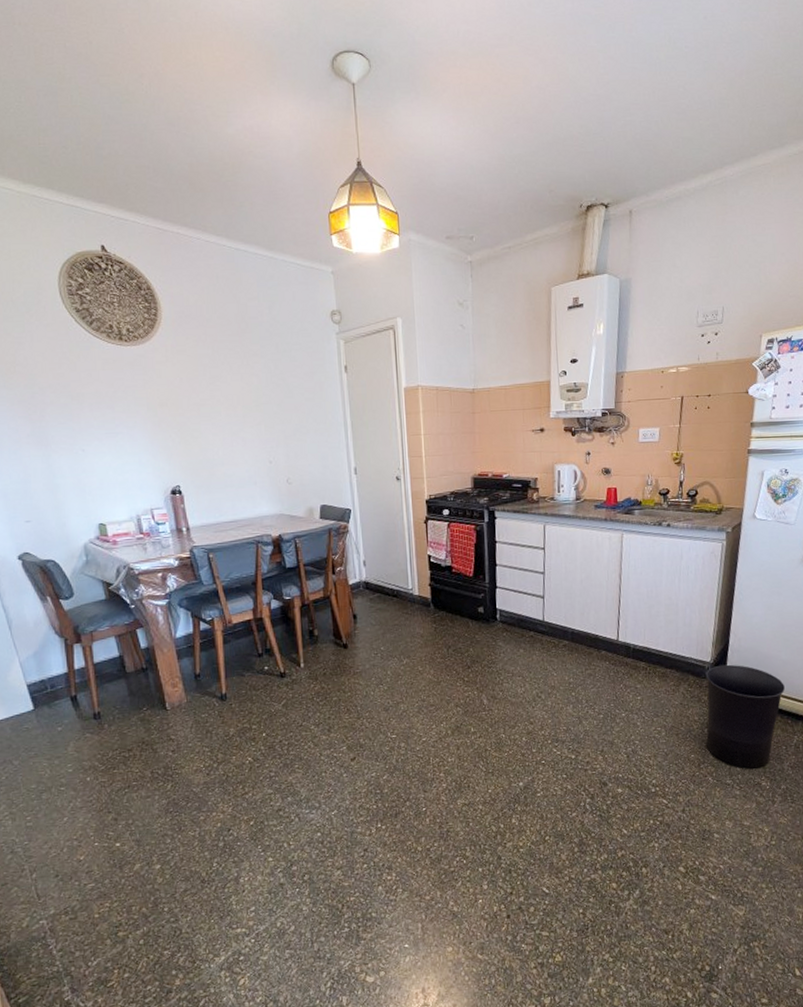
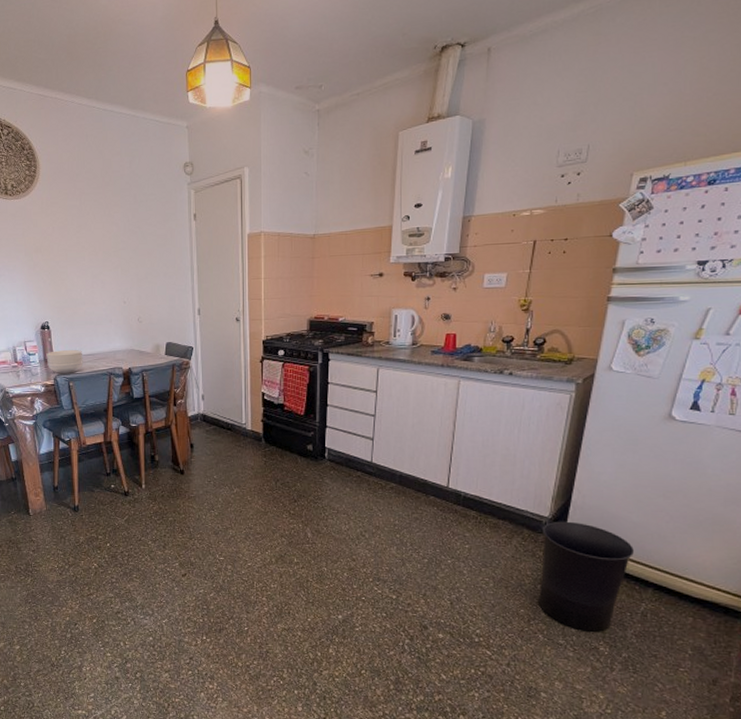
bowl: none [179,516,225,545] -> present [46,349,83,375]

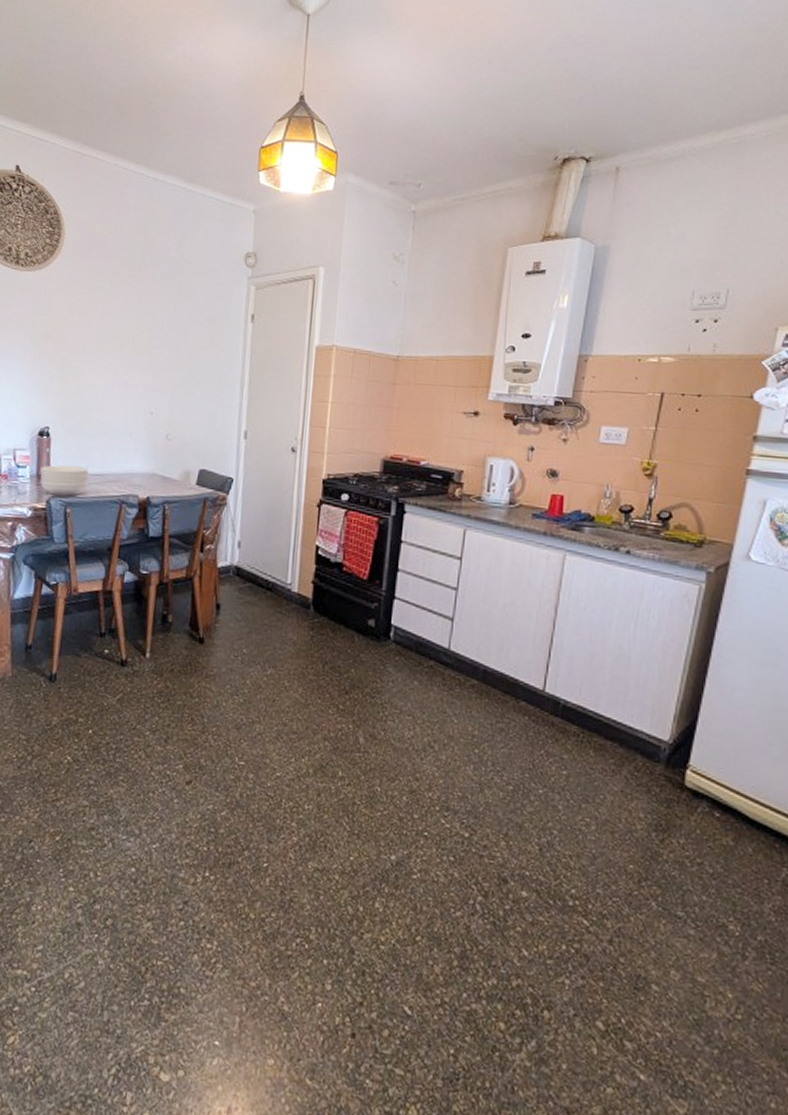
waste bin: present [539,521,634,632] -> none [653,748,773,904]

